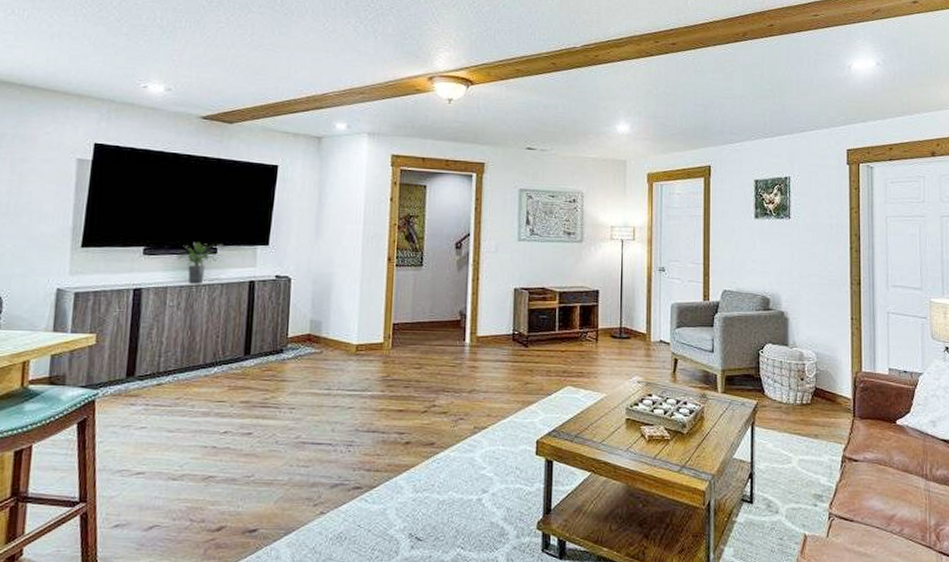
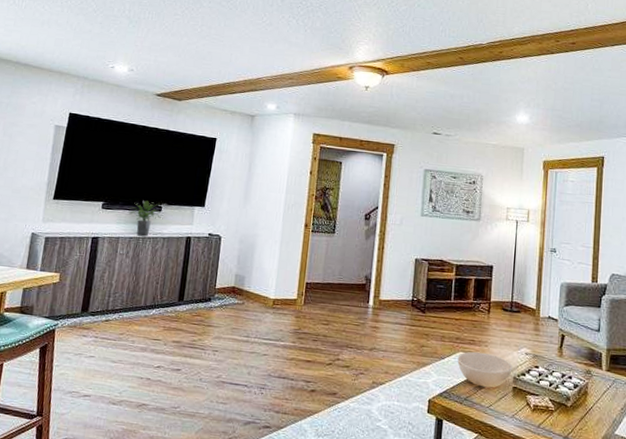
bowl: none [565,384,625,422] -> present [457,351,513,388]

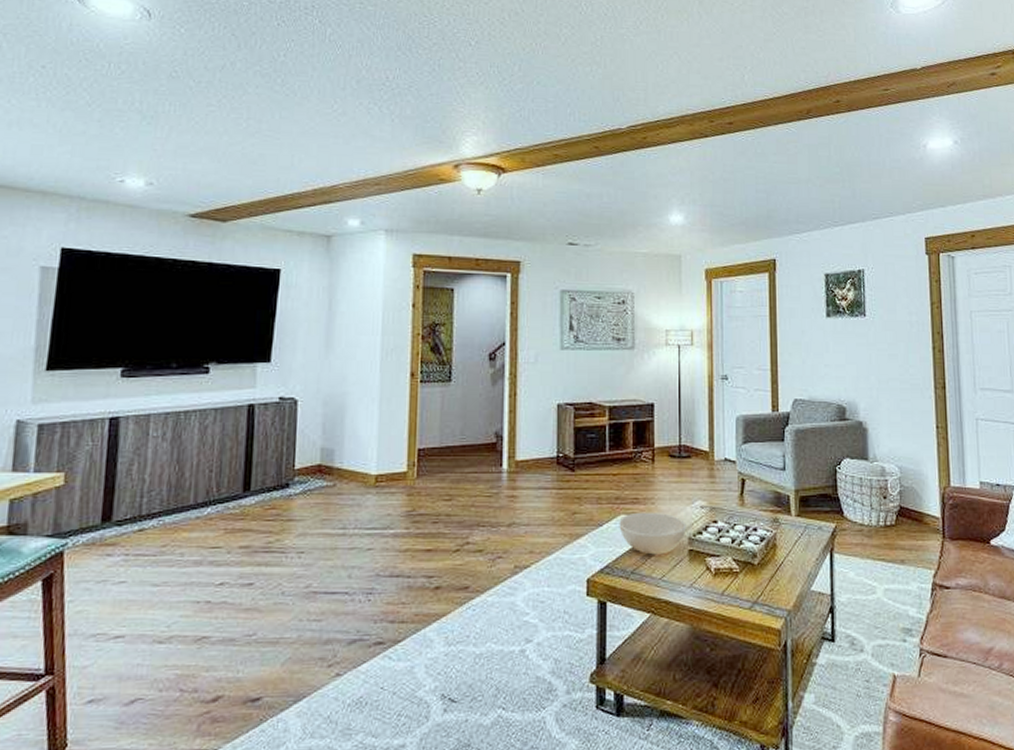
potted plant: present [129,200,161,237] -> none [161,360,209,410]

